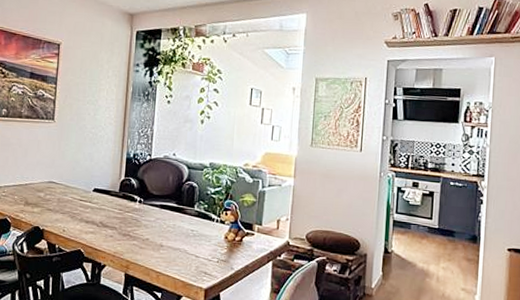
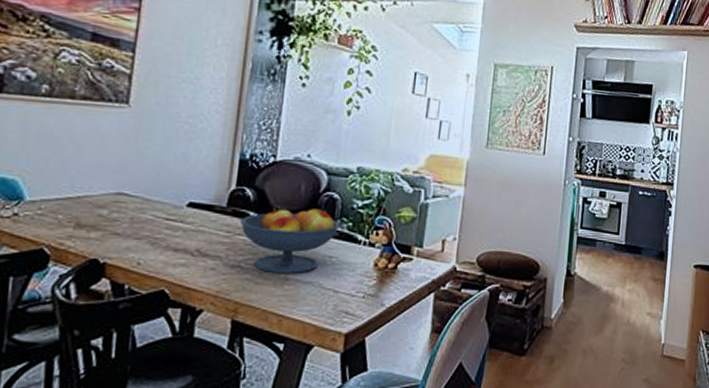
fruit bowl: none [129,193,198,242] -> present [241,208,339,274]

